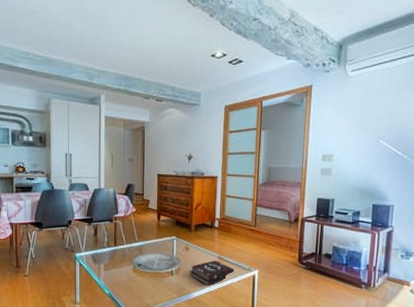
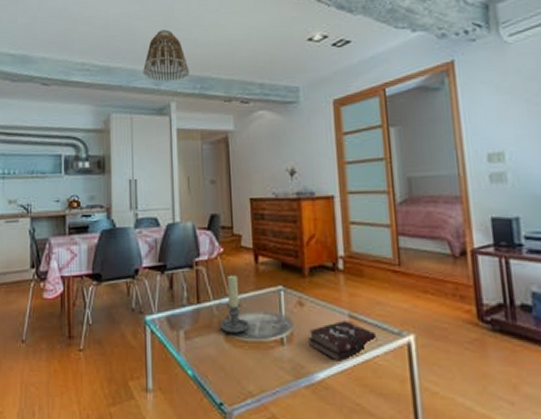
lamp shade: none [78,32,117,77] -> present [142,29,190,81]
candle holder: none [130,227,151,267] -> present [221,275,250,334]

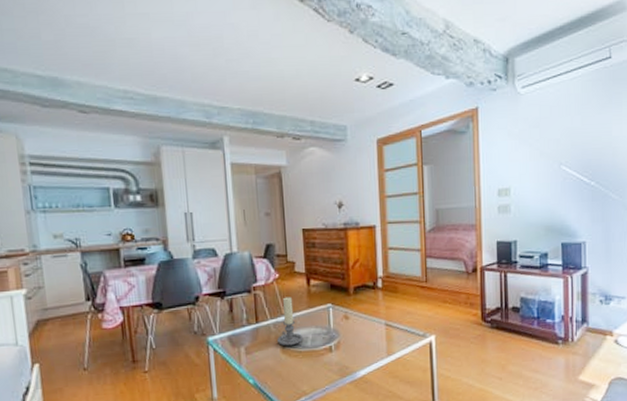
lamp shade: present [142,29,190,81] -> none [192,59,242,114]
hardback book: present [308,319,377,363] -> none [352,327,407,362]

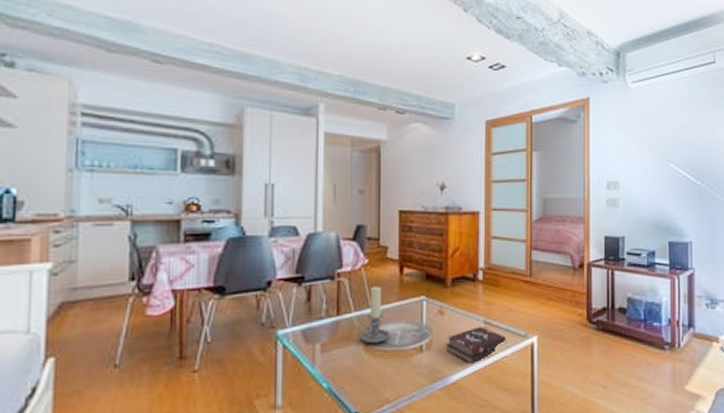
hardback book: none [352,327,407,362] -> present [446,325,507,365]

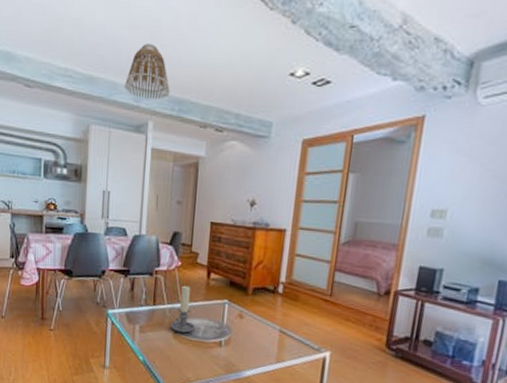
lamp shade: none [286,21,343,80] -> present [123,43,170,99]
hardback book: present [446,325,507,365] -> none [242,333,300,366]

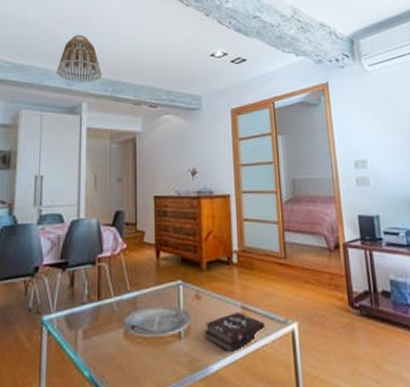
candle holder: present [171,285,196,333] -> none [120,270,149,330]
hardback book: none [242,333,300,366] -> present [204,311,266,354]

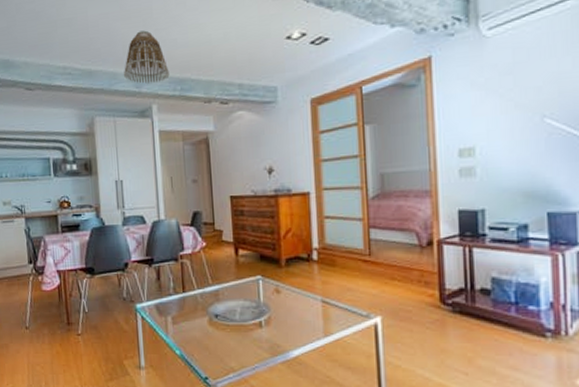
hardback book: present [204,311,266,354] -> none [284,304,347,342]

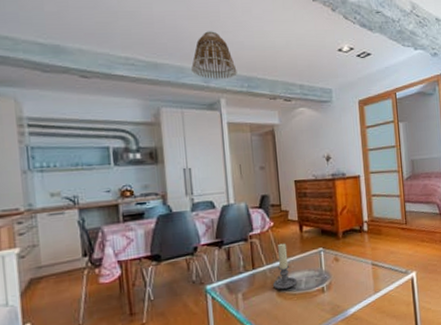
candle holder: none [204,266,231,318] -> present [273,243,298,290]

